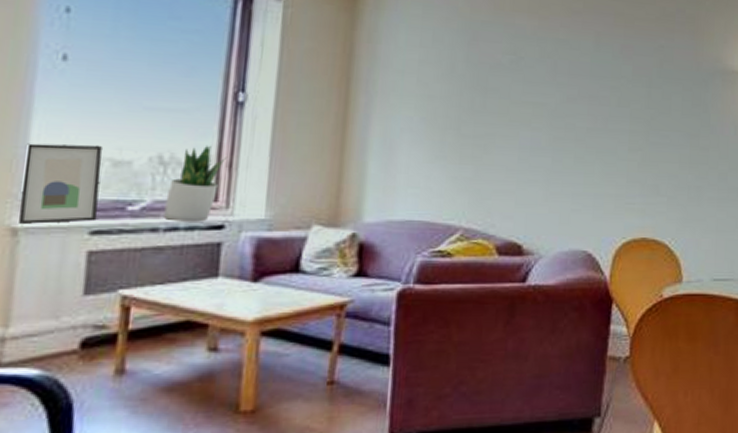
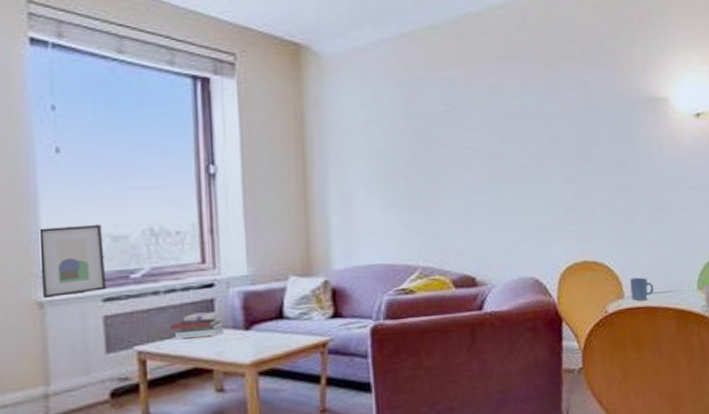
planter: present [164,145,226,223] -> none [161,214,207,285]
books: none [165,257,230,288] -> present [170,311,224,340]
mug: none [690,261,715,288] -> present [630,277,654,302]

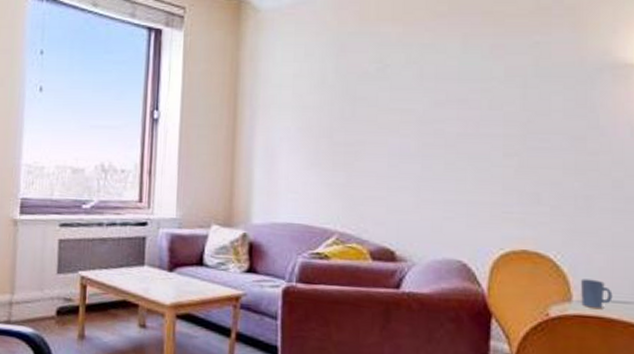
picture frame: present [37,224,107,299] -> none [17,155,66,218]
books: present [170,311,224,340] -> none [108,248,152,274]

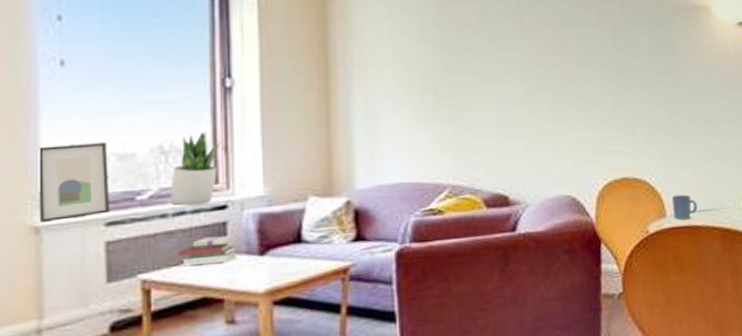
picture frame: none [17,155,66,218] -> present [37,141,110,224]
planter: none [106,155,147,220] -> present [170,131,221,207]
books: none [108,248,152,274] -> present [178,235,237,267]

